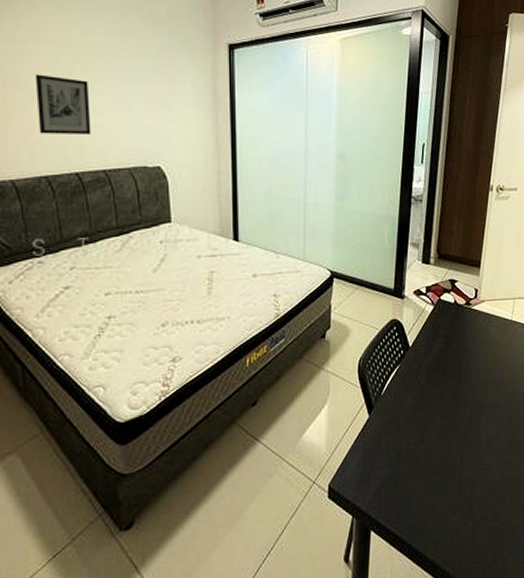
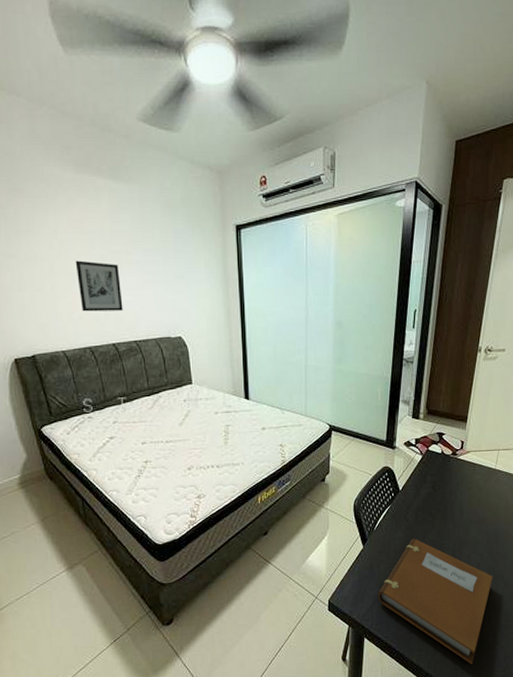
notebook: none [386,403,514,556] -> present [378,538,493,664]

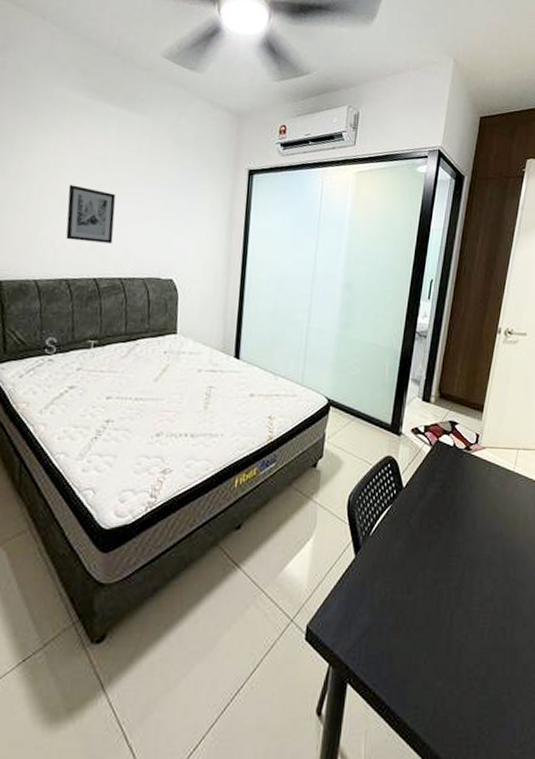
notebook: present [378,538,493,664] -> none [368,550,509,734]

